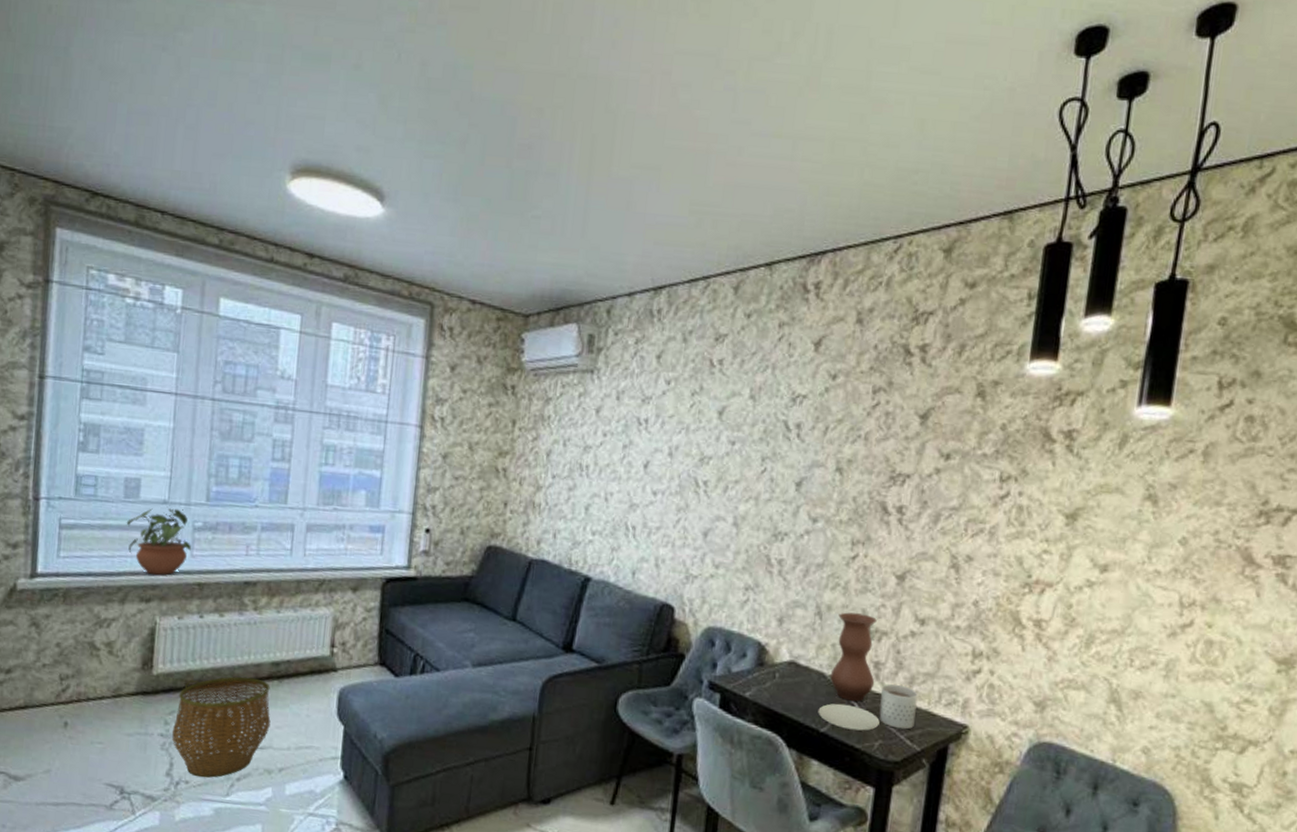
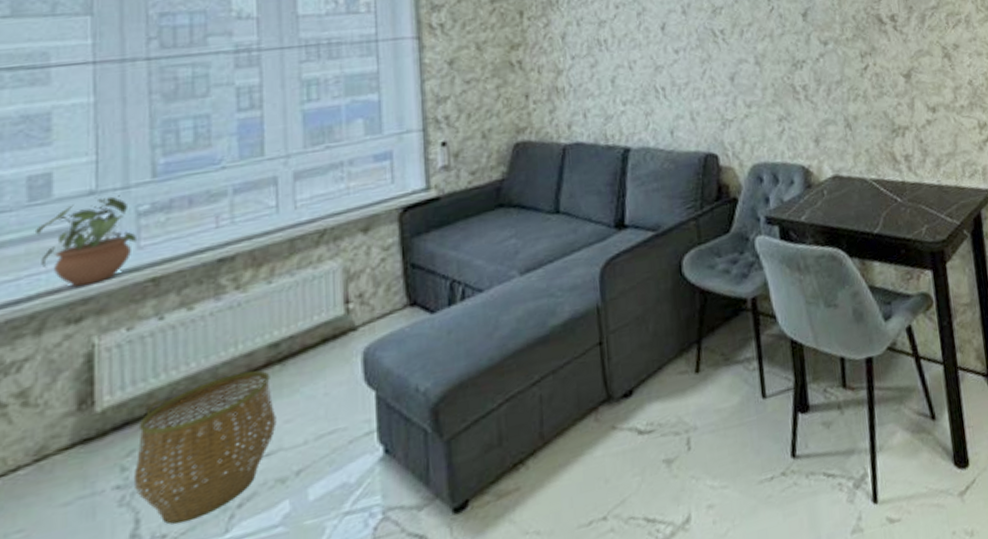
plate: present [818,703,880,731] -> none [868,200,922,225]
vase: present [830,612,877,702] -> none [865,115,909,198]
mug: present [879,683,918,730] -> none [915,170,950,211]

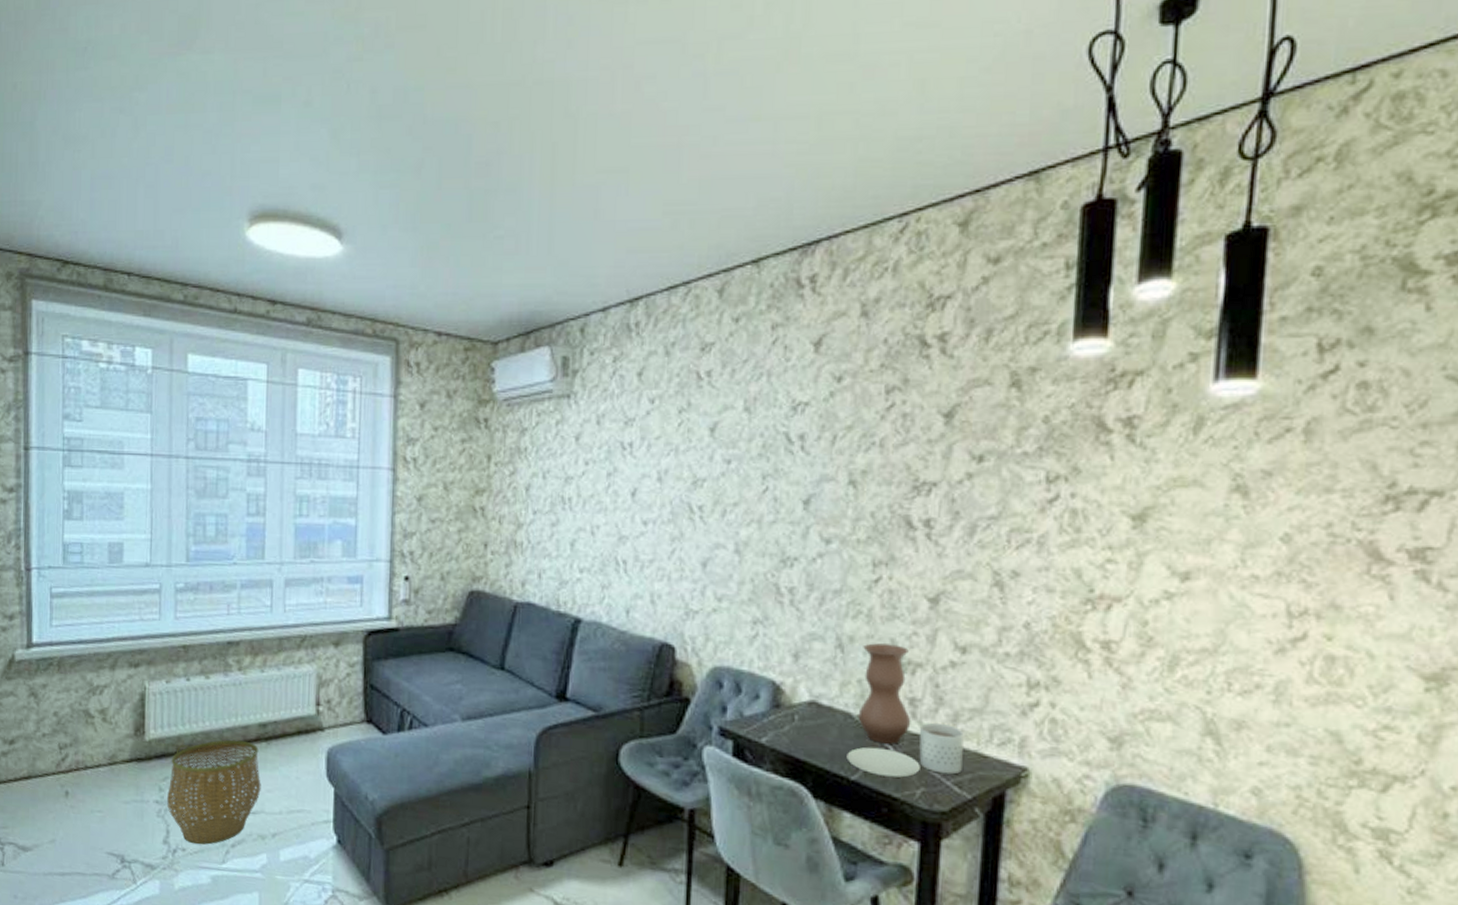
potted plant: present [34,195,138,286] -> none [112,569,175,639]
vase: none [865,115,909,198] -> present [858,643,911,744]
plate: none [868,200,922,225] -> present [846,747,920,778]
mug: none [915,170,950,211] -> present [919,722,964,775]

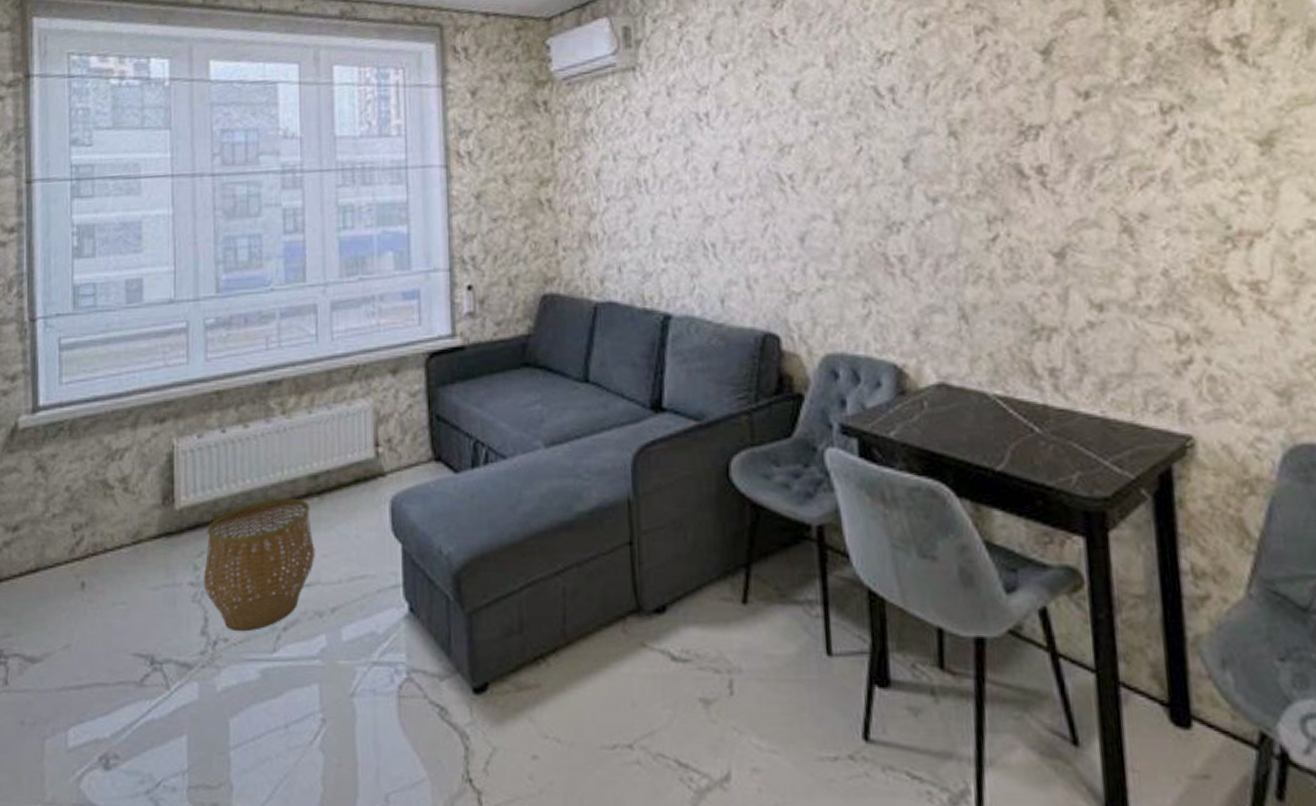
plate: present [846,747,920,778] -> none [988,429,1073,463]
vase: present [858,643,911,744] -> none [989,309,1055,424]
mug: present [919,722,964,775] -> none [1064,393,1120,453]

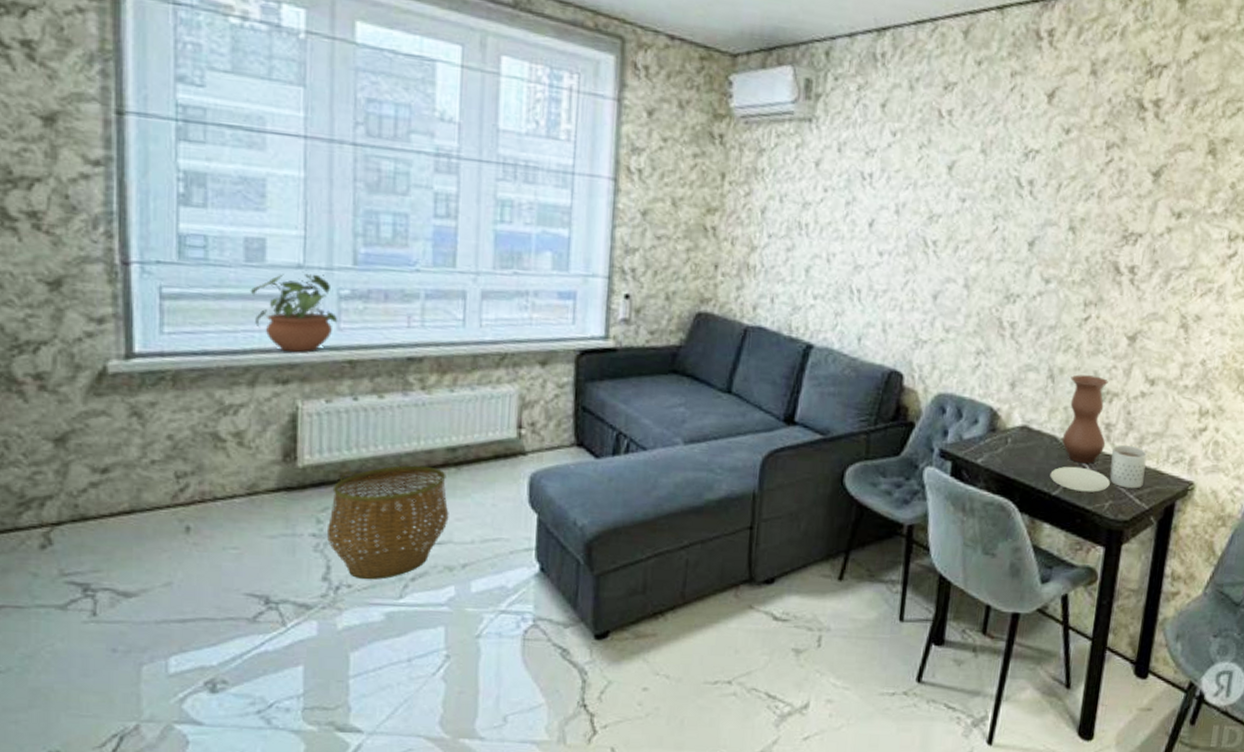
potted plant: none [131,306,206,388] -> present [250,271,338,352]
plate: none [988,429,1073,463] -> present [1050,466,1110,493]
vase: none [989,309,1055,424] -> present [1062,374,1108,464]
mug: none [1064,393,1120,453] -> present [1109,444,1147,489]

